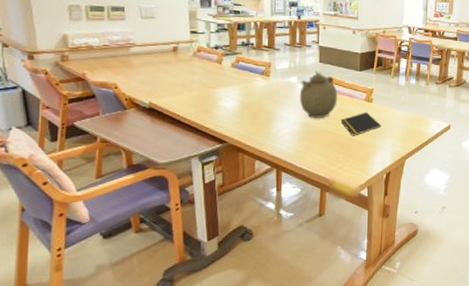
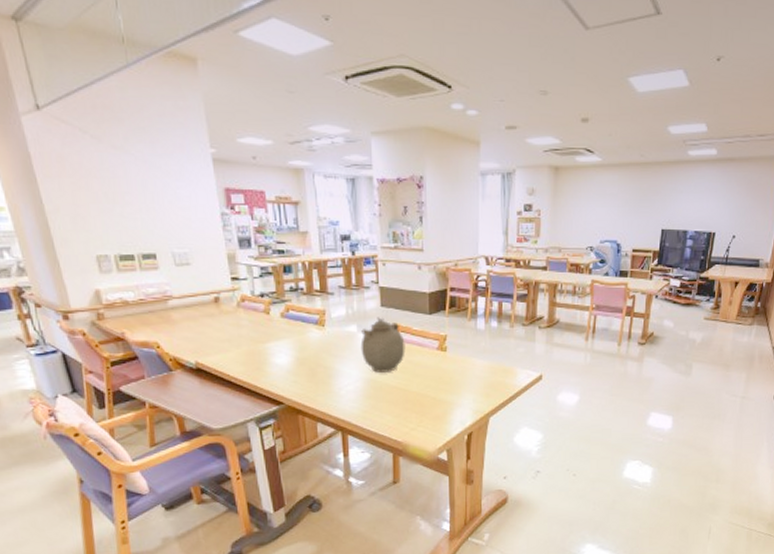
notepad: present [340,112,381,136] -> none [410,363,458,392]

